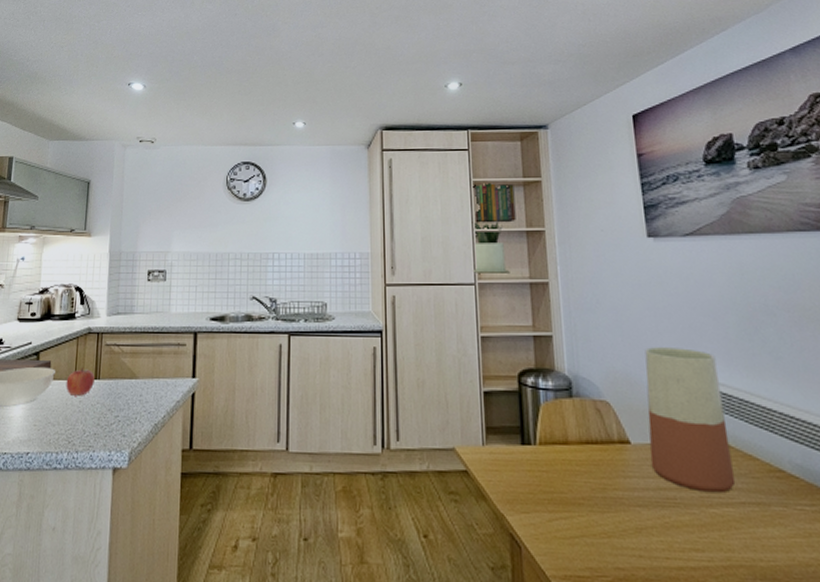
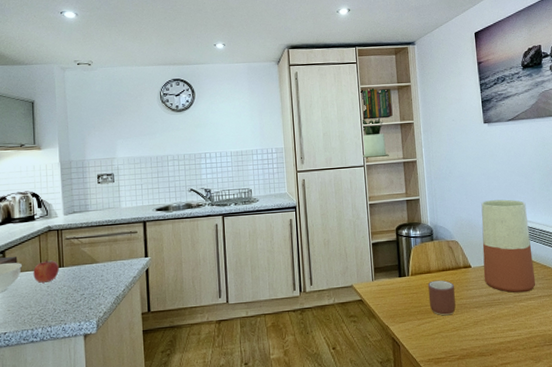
mug: none [563,456,607,513] -> present [427,280,456,316]

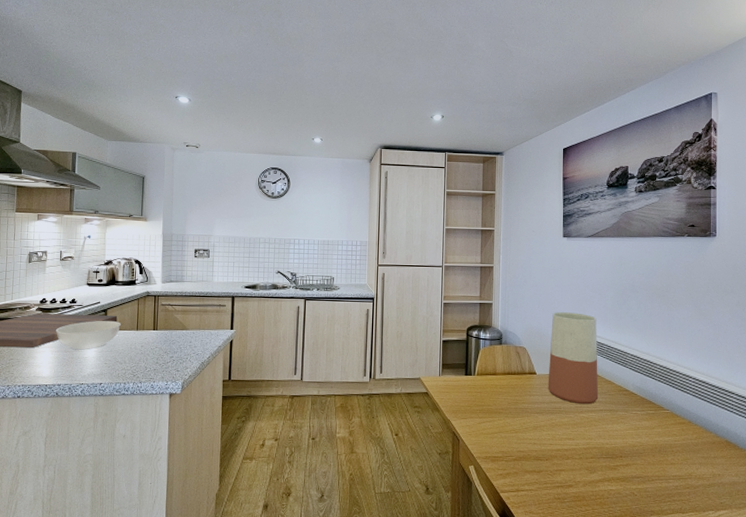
fruit: present [33,259,59,283] -> none [130,321,153,342]
books: present [360,88,393,120] -> none [443,193,476,223]
planter: present [362,118,389,159] -> none [441,222,467,260]
mug: present [427,280,456,316] -> none [492,382,519,418]

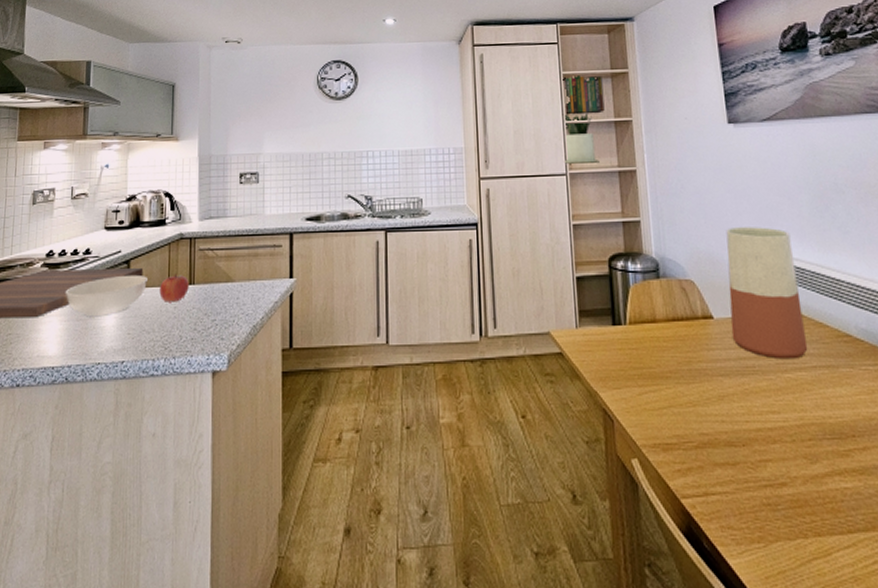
fruit: none [130,321,153,342] -> present [159,273,189,302]
planter: none [441,222,467,260] -> present [564,113,600,165]
books: none [443,193,476,223] -> present [562,75,605,115]

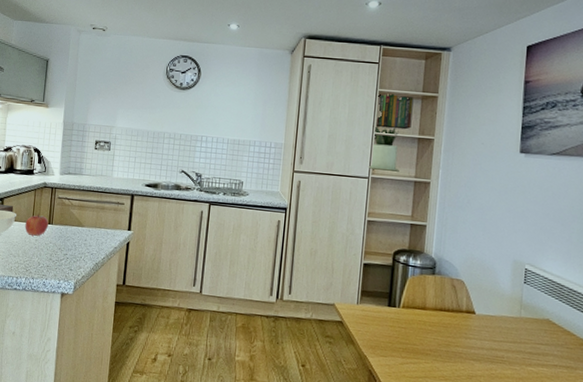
vase: present [726,227,808,360] -> none [488,242,557,357]

